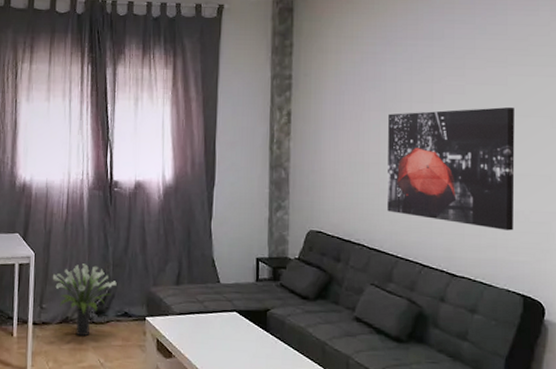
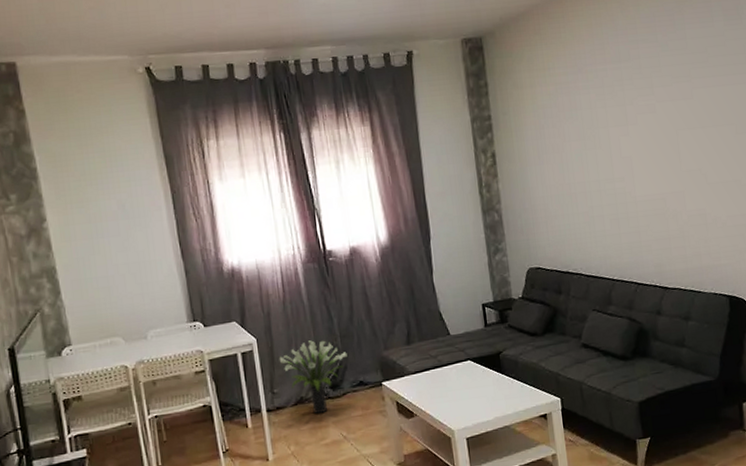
wall art: present [387,107,515,231] -> none [588,120,714,239]

